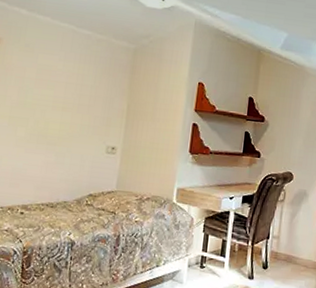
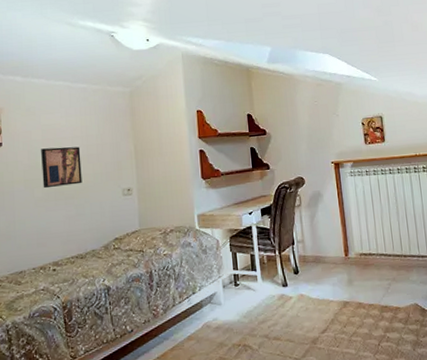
wall art: none [27,88,73,132] -> present [41,146,82,189]

